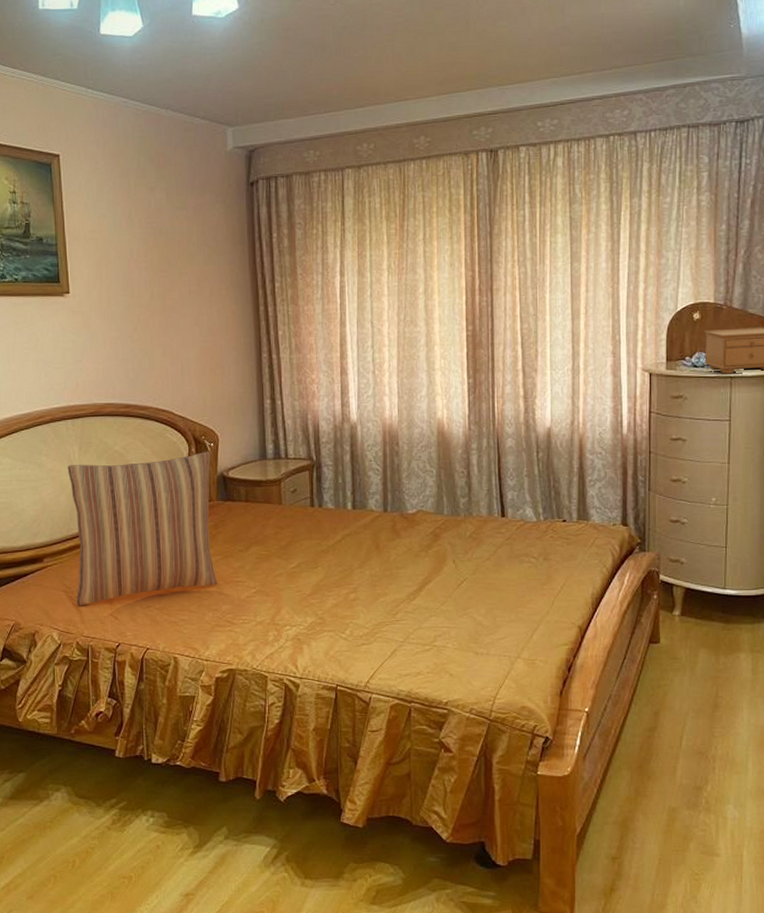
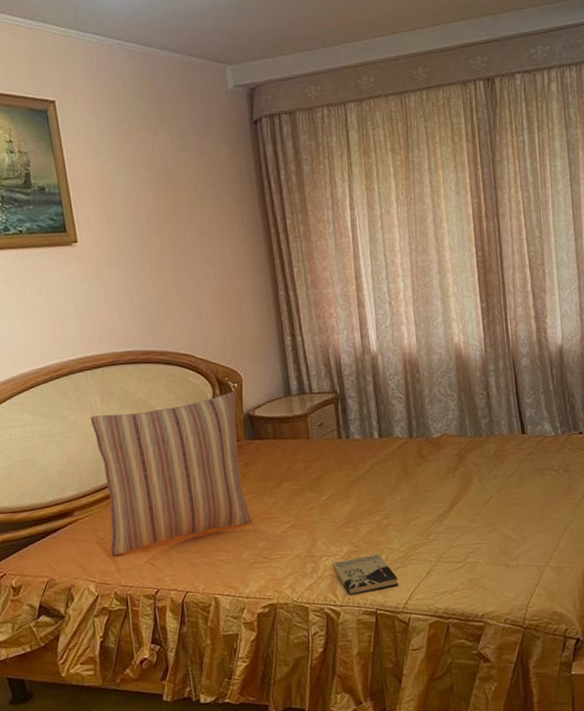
book: none [295,628,362,668] -> present [333,554,399,595]

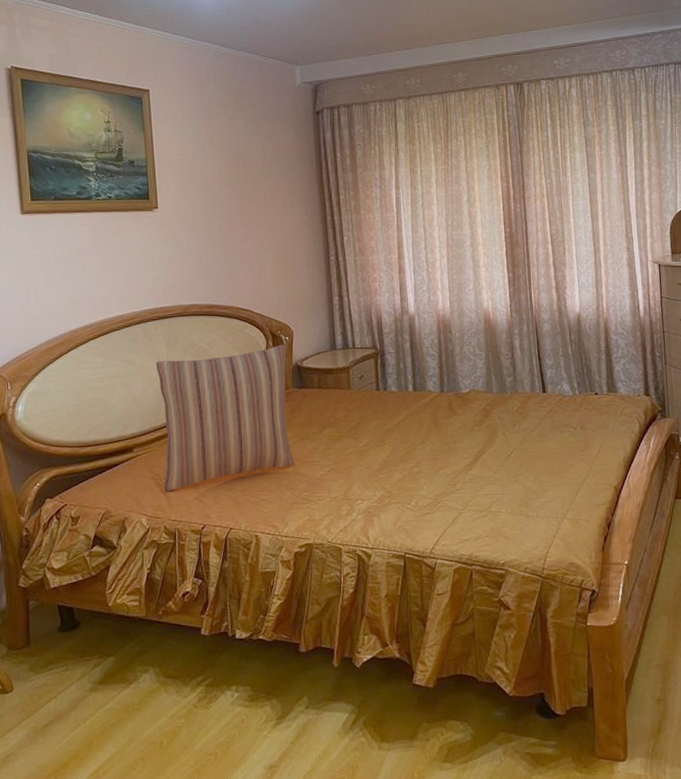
book: present [333,554,399,595] -> none [366,500,427,538]

